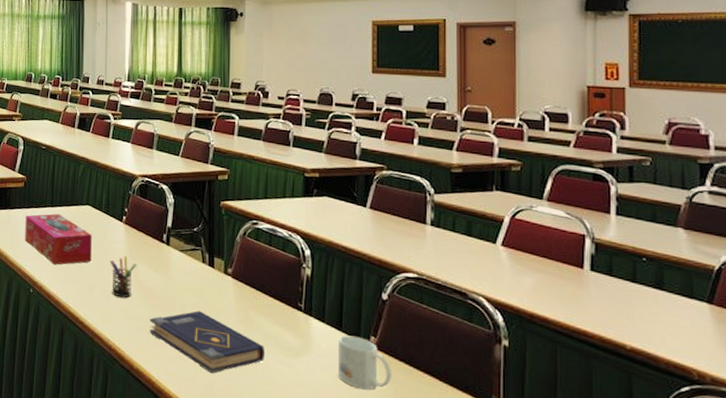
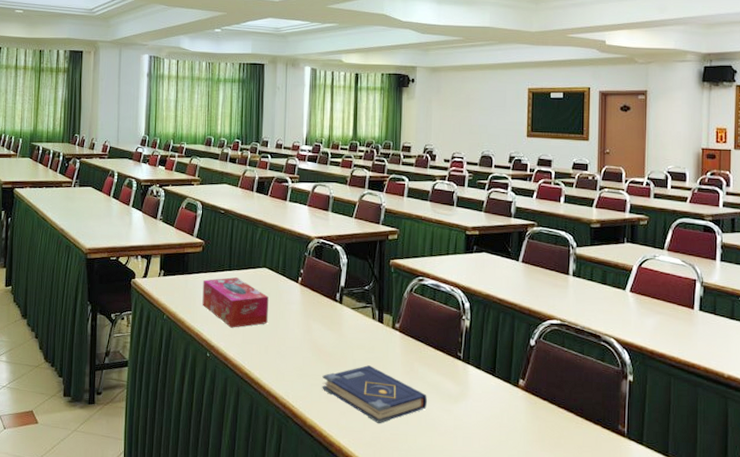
pen holder: present [110,256,137,298] -> none [285,316,312,357]
mug: present [339,335,392,390] -> none [491,380,537,428]

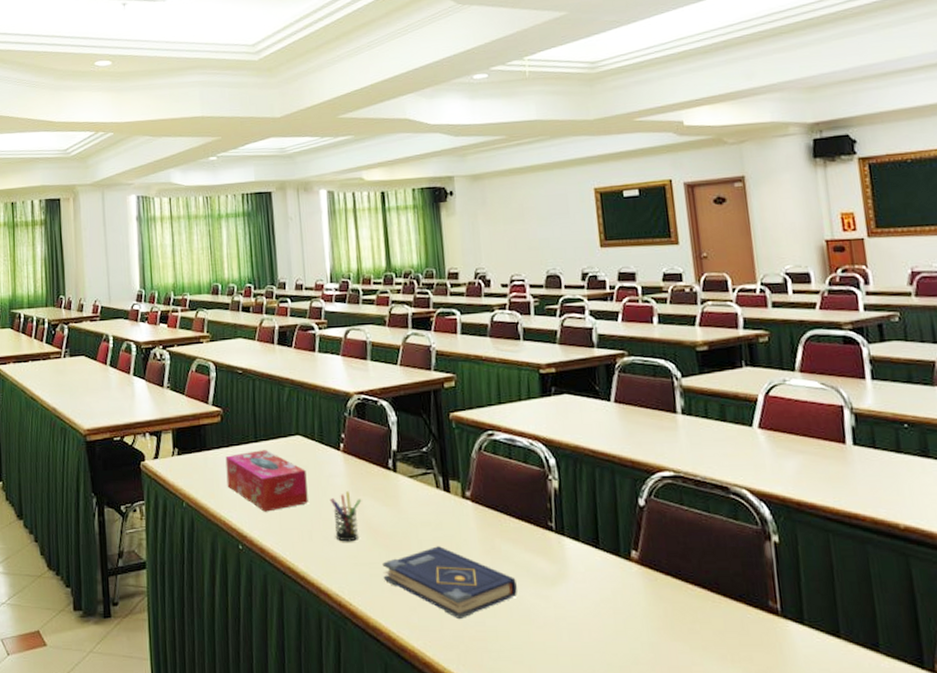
pen holder: none [285,316,312,357] -> present [329,491,362,542]

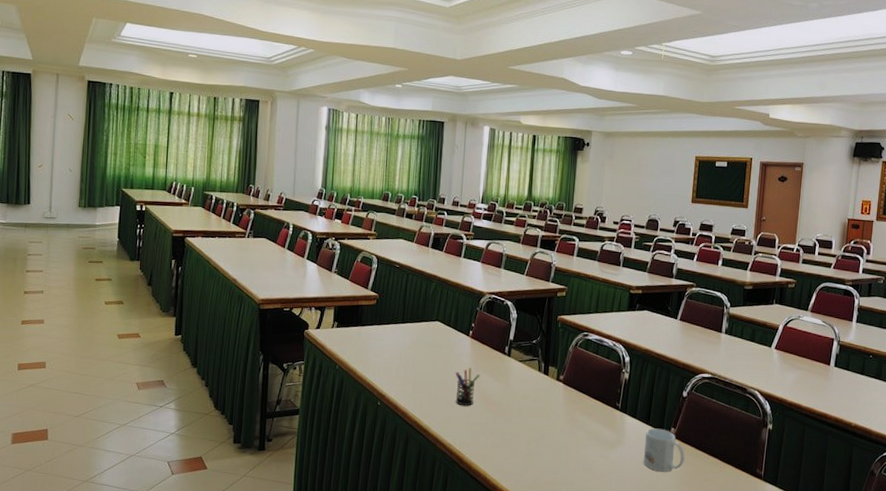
tissue box: present [225,450,308,512] -> none [374,330,440,378]
book: present [382,546,517,618] -> none [488,414,586,468]
mug: none [597,552,660,614] -> present [644,428,685,472]

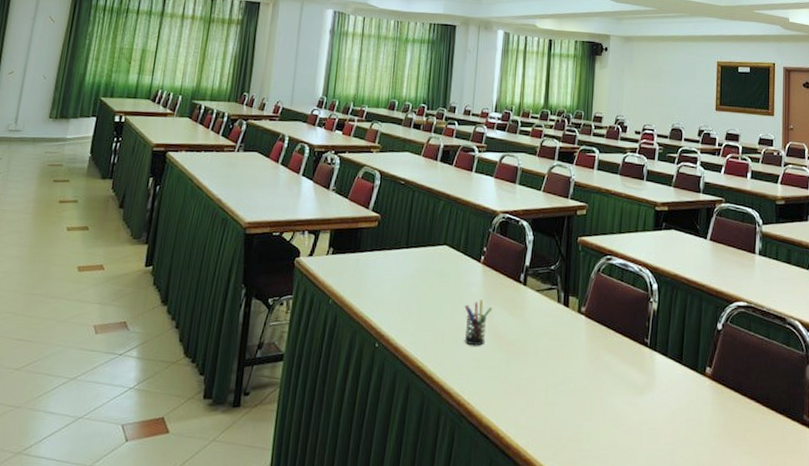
mug: present [644,428,685,472] -> none [678,368,723,422]

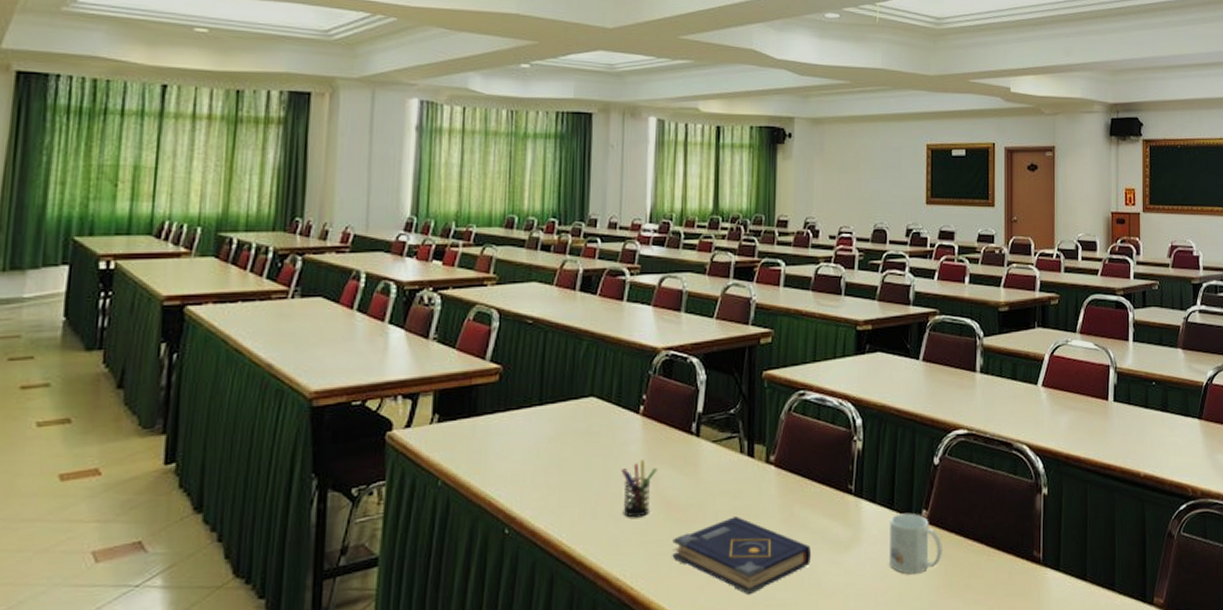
book: none [501,354,612,420] -> present [672,516,811,594]
mug: none [678,368,723,422] -> present [890,512,942,574]

